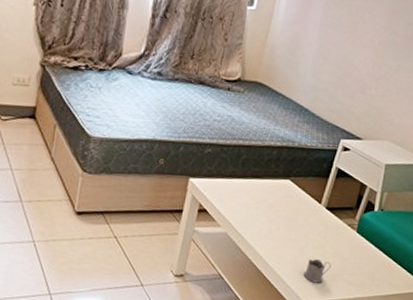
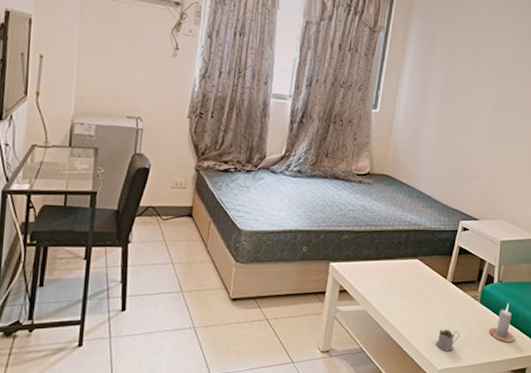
candle: none [364,234,393,278] -> present [489,303,515,343]

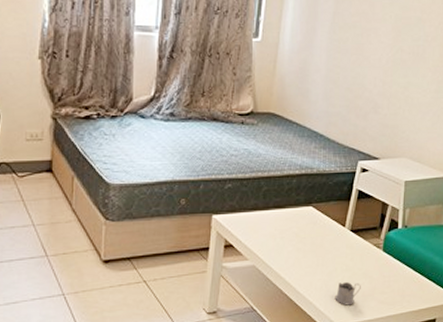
candle: present [489,303,515,343] -> none [394,250,423,293]

